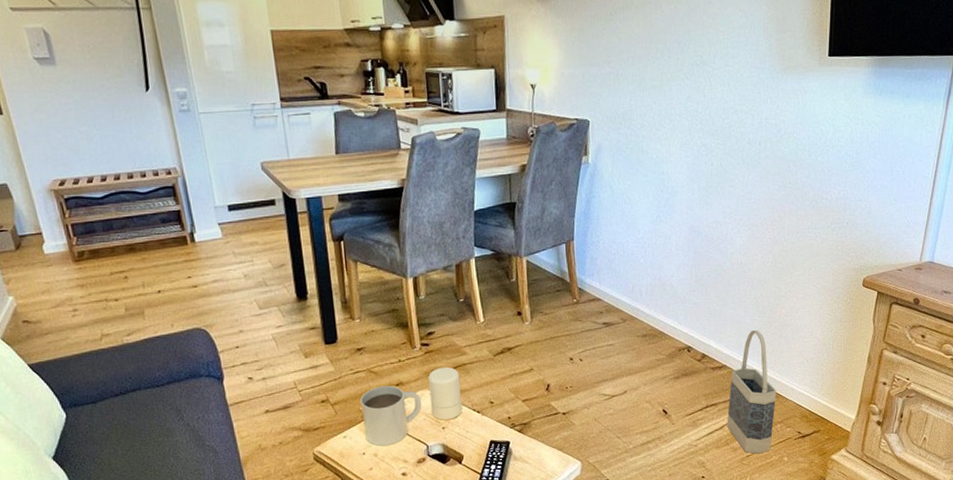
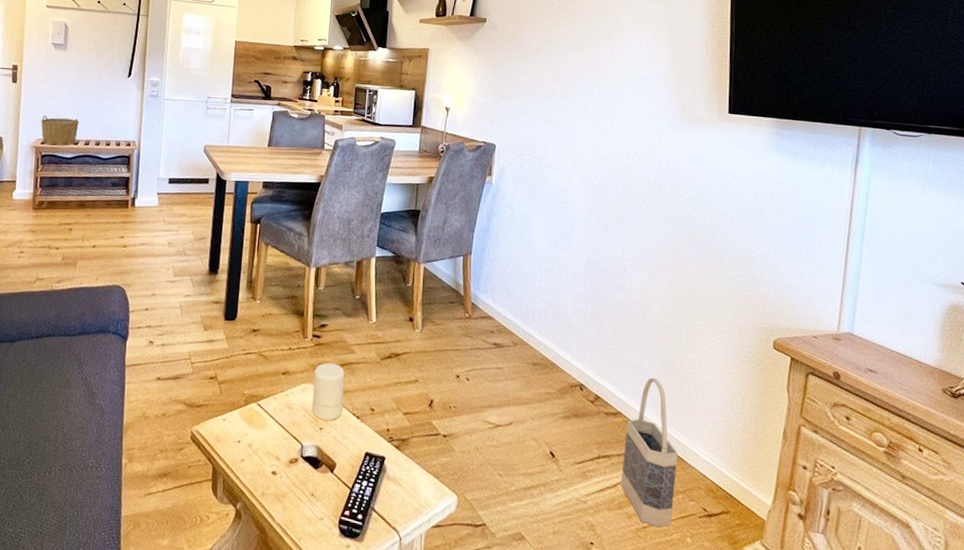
basket: none [50,150,102,187] -> present [41,115,79,147]
mug: present [360,385,422,447] -> none [244,371,304,438]

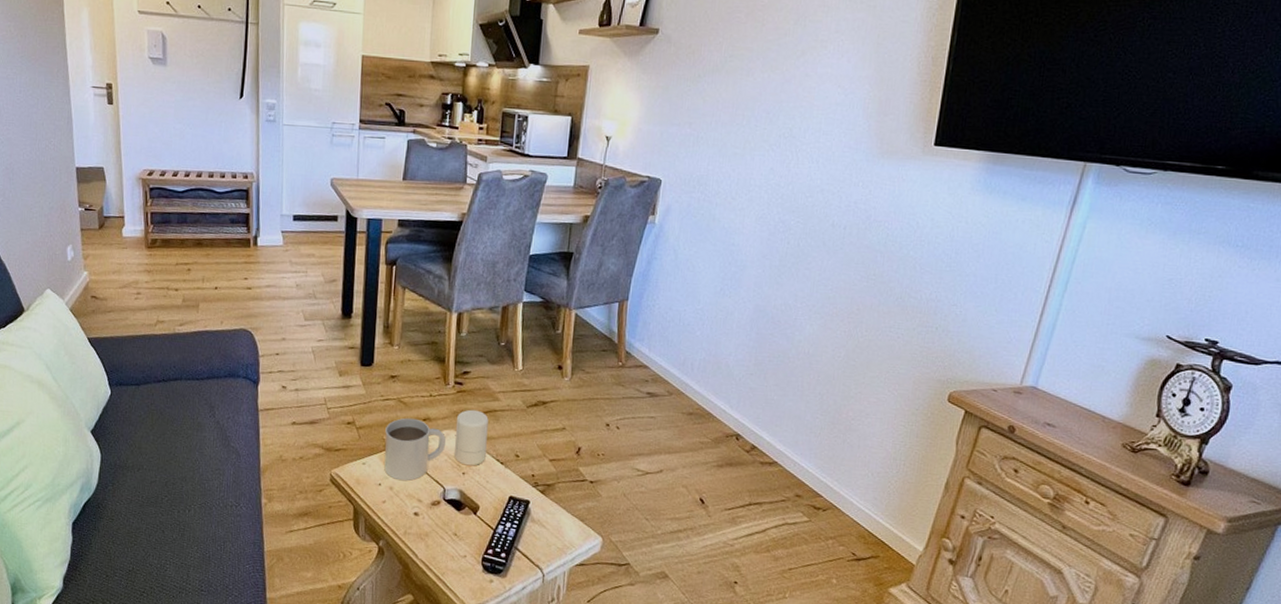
basket: present [41,115,79,147] -> none [145,142,188,179]
mug: none [244,371,304,438] -> present [384,417,446,482]
bag: present [620,378,678,528] -> none [770,429,833,570]

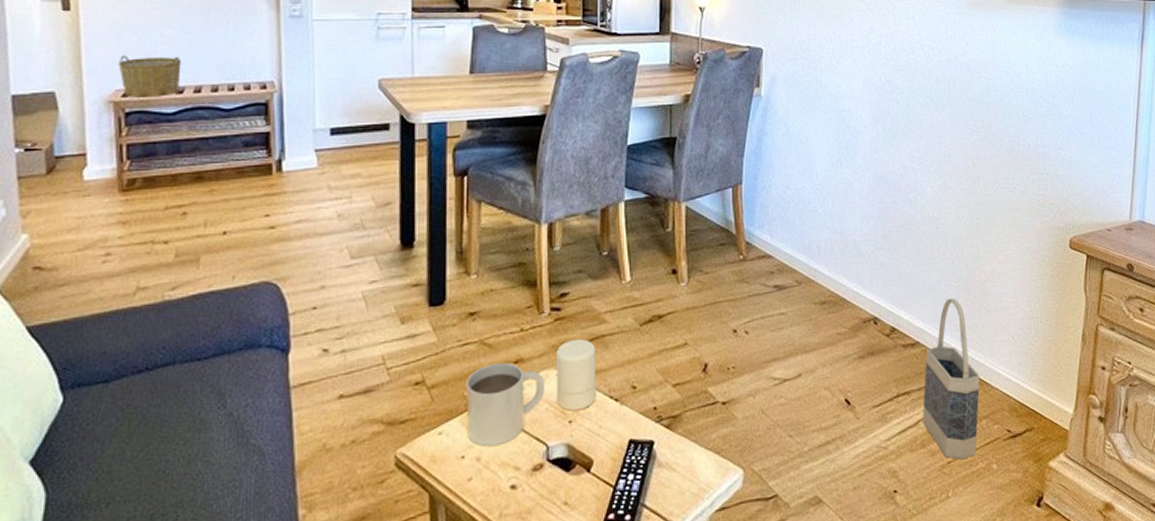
basket: none [145,142,188,179] -> present [119,55,182,99]
bag: none [770,429,833,570] -> present [922,298,980,460]

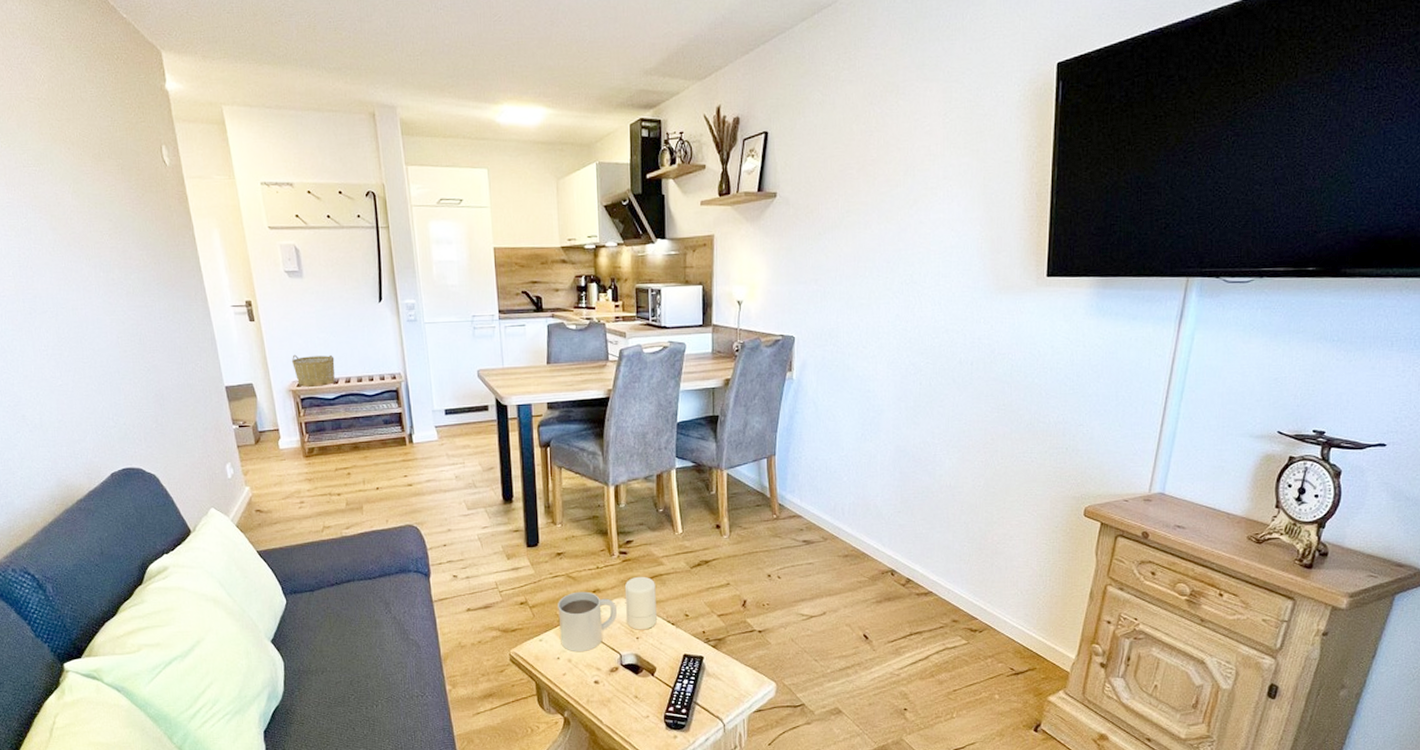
bag: present [922,298,980,460] -> none [932,557,988,689]

